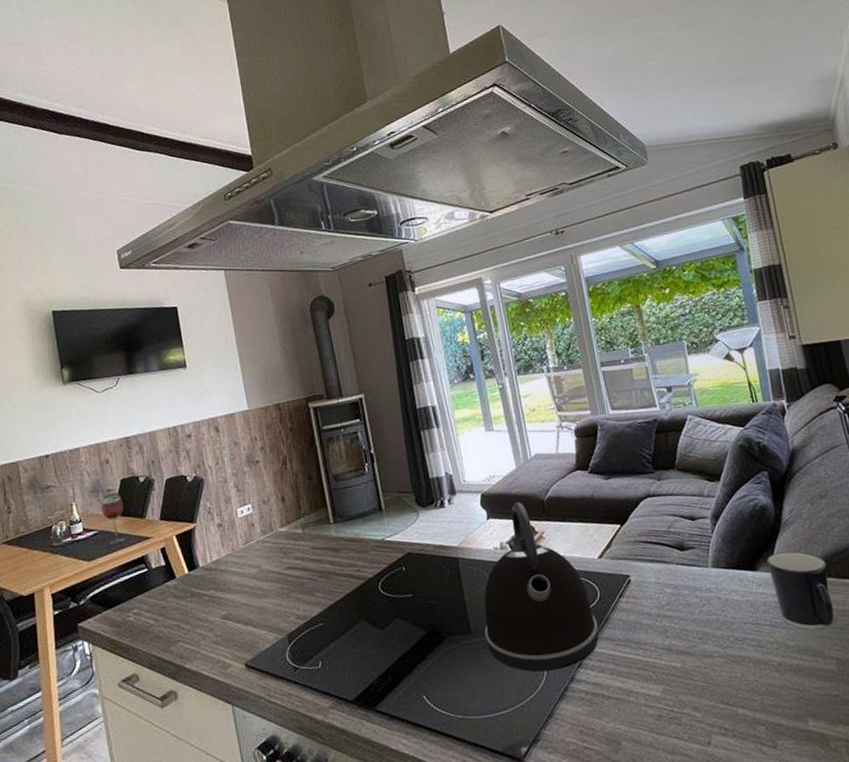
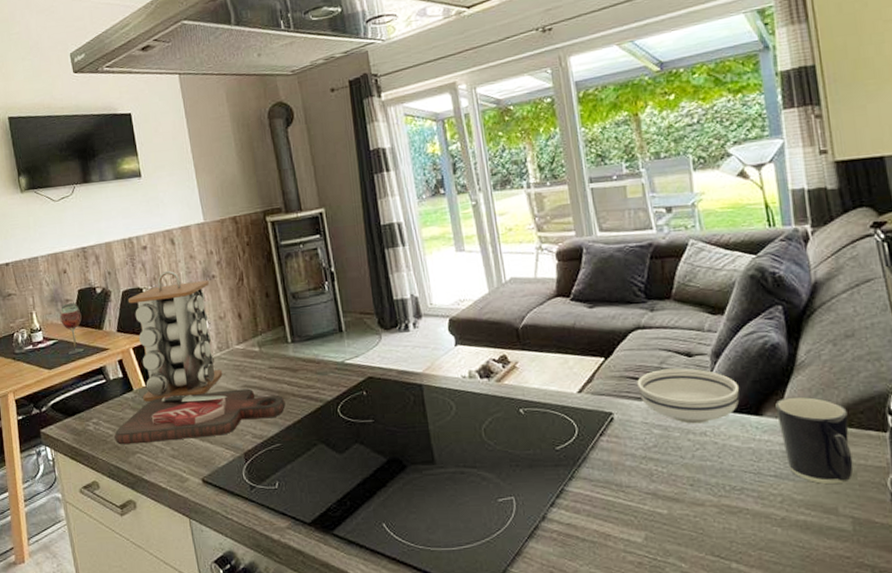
cutting board: none [156,570,328,635] -> present [114,388,286,445]
spice rack: none [171,458,267,589] -> present [127,271,223,402]
kettle: present [484,502,599,672] -> none [449,329,575,508]
bowl: none [649,531,738,582] -> present [637,368,740,424]

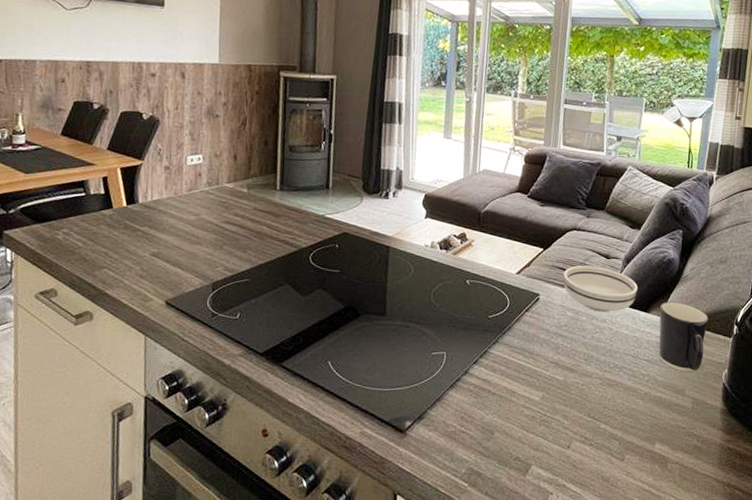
wineglass: present [60,302,85,355] -> none [48,112,73,164]
cutting board: present [114,388,286,445] -> none [83,218,262,264]
spice rack: present [127,271,223,402] -> none [121,102,212,223]

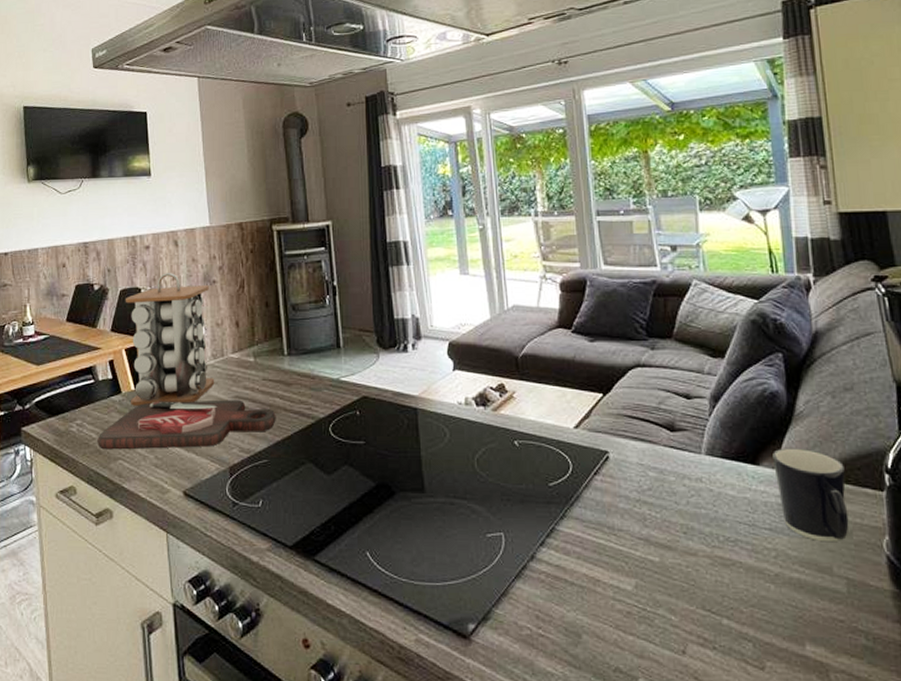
cutting board: none [83,218,262,264] -> present [97,400,276,450]
spice rack: none [121,102,212,223] -> present [125,273,215,406]
bowl: present [563,265,639,313] -> none [634,410,737,469]

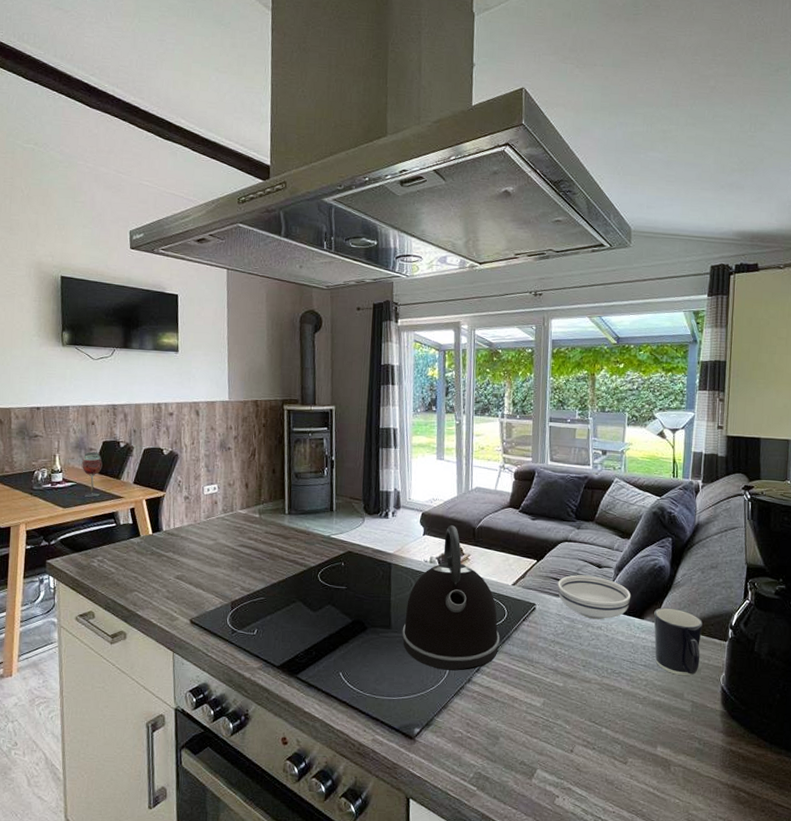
wineglass: none [55,298,76,352] -> present [82,452,103,498]
cutting board: present [97,400,276,450] -> none [116,544,274,585]
spice rack: present [125,273,215,406] -> none [148,437,224,548]
kettle: none [439,355,567,545] -> present [402,525,500,671]
bowl: none [634,410,737,469] -> present [557,575,631,620]

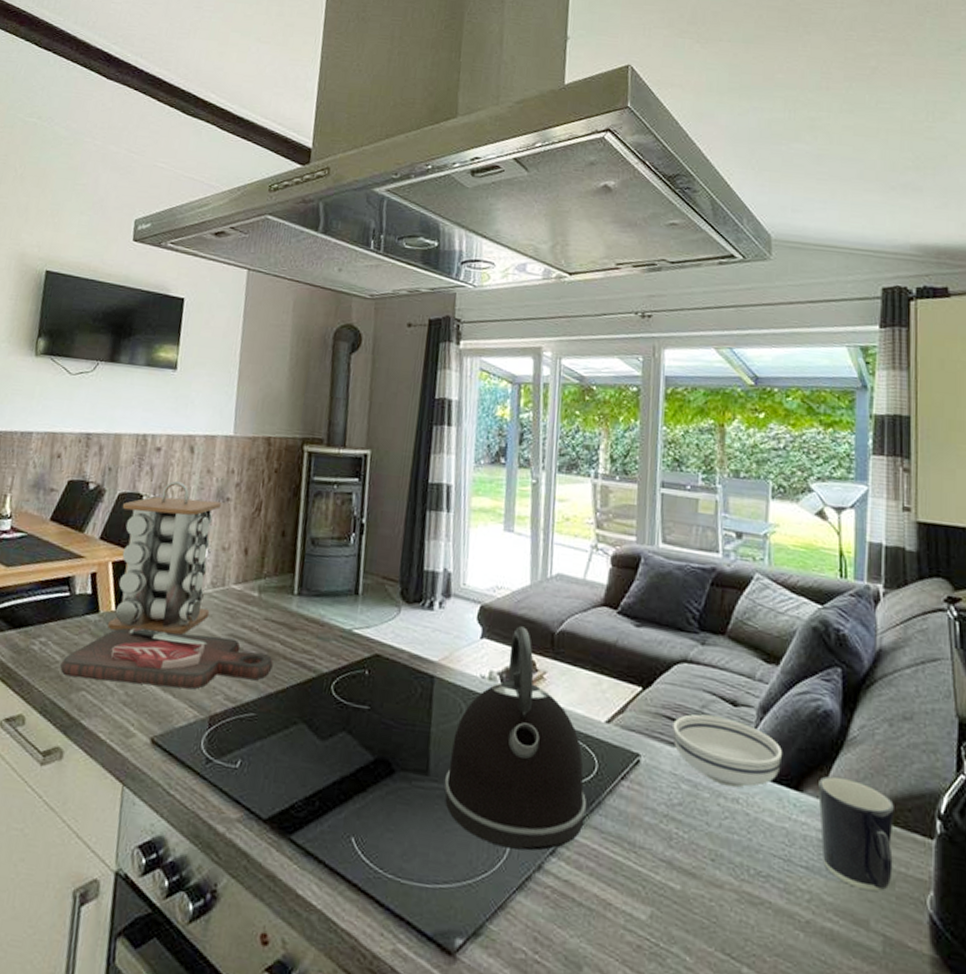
wineglass: present [82,452,103,498] -> none [34,493,65,556]
cutting board: none [116,544,274,585] -> present [60,627,273,690]
spice rack: none [148,437,224,548] -> present [107,481,221,635]

